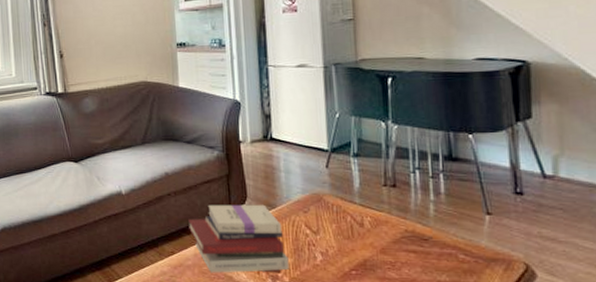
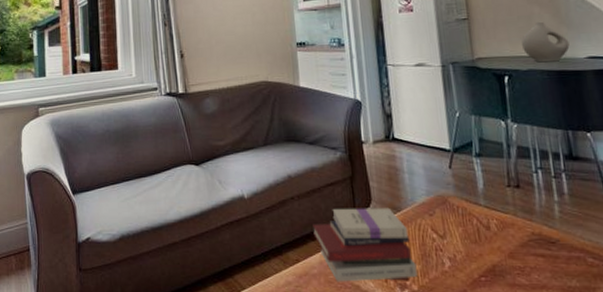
vase: none [408,22,458,64] -> present [521,21,570,63]

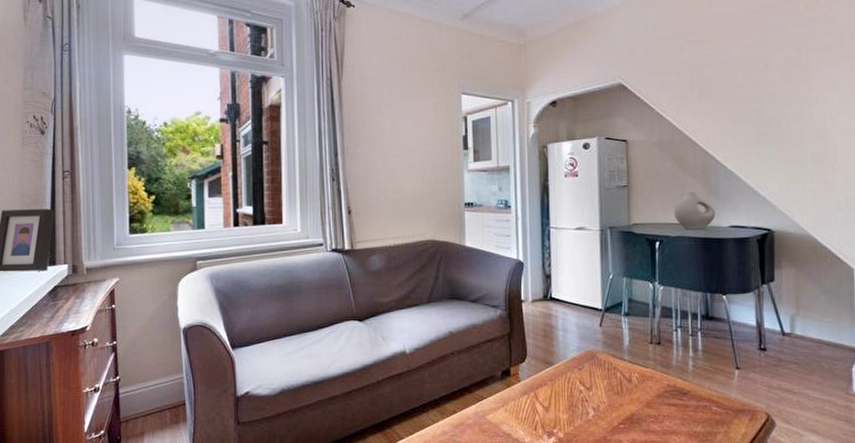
books: present [313,207,418,282] -> none [470,362,564,431]

